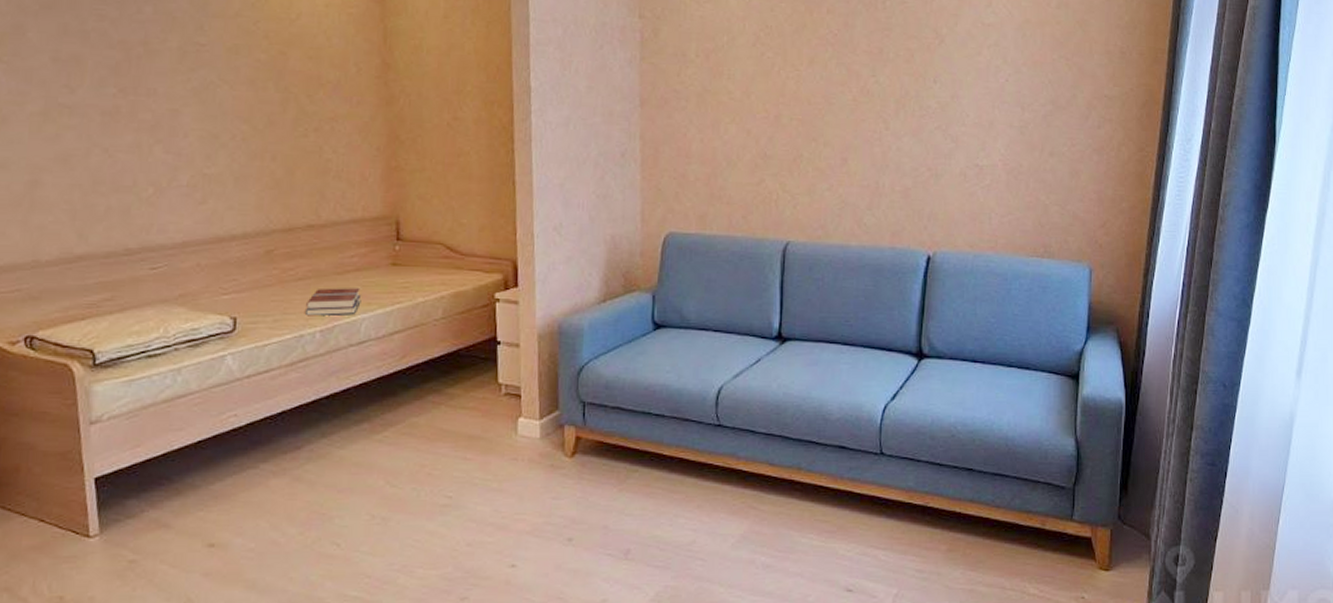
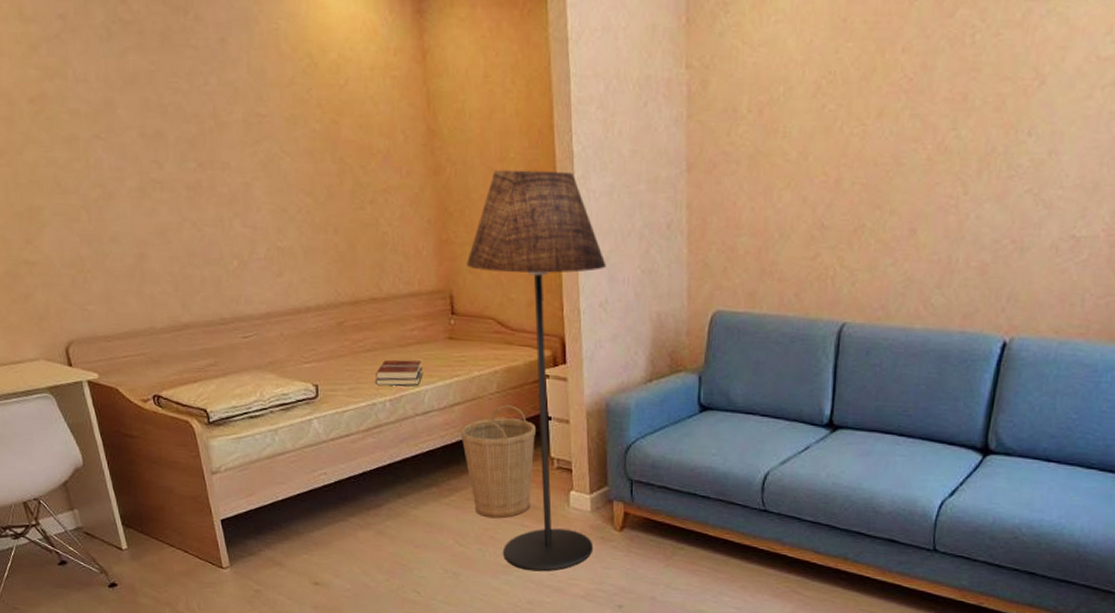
basket: none [399,331,483,453] -> present [460,405,536,519]
floor lamp: none [415,101,561,509] -> present [466,169,606,572]

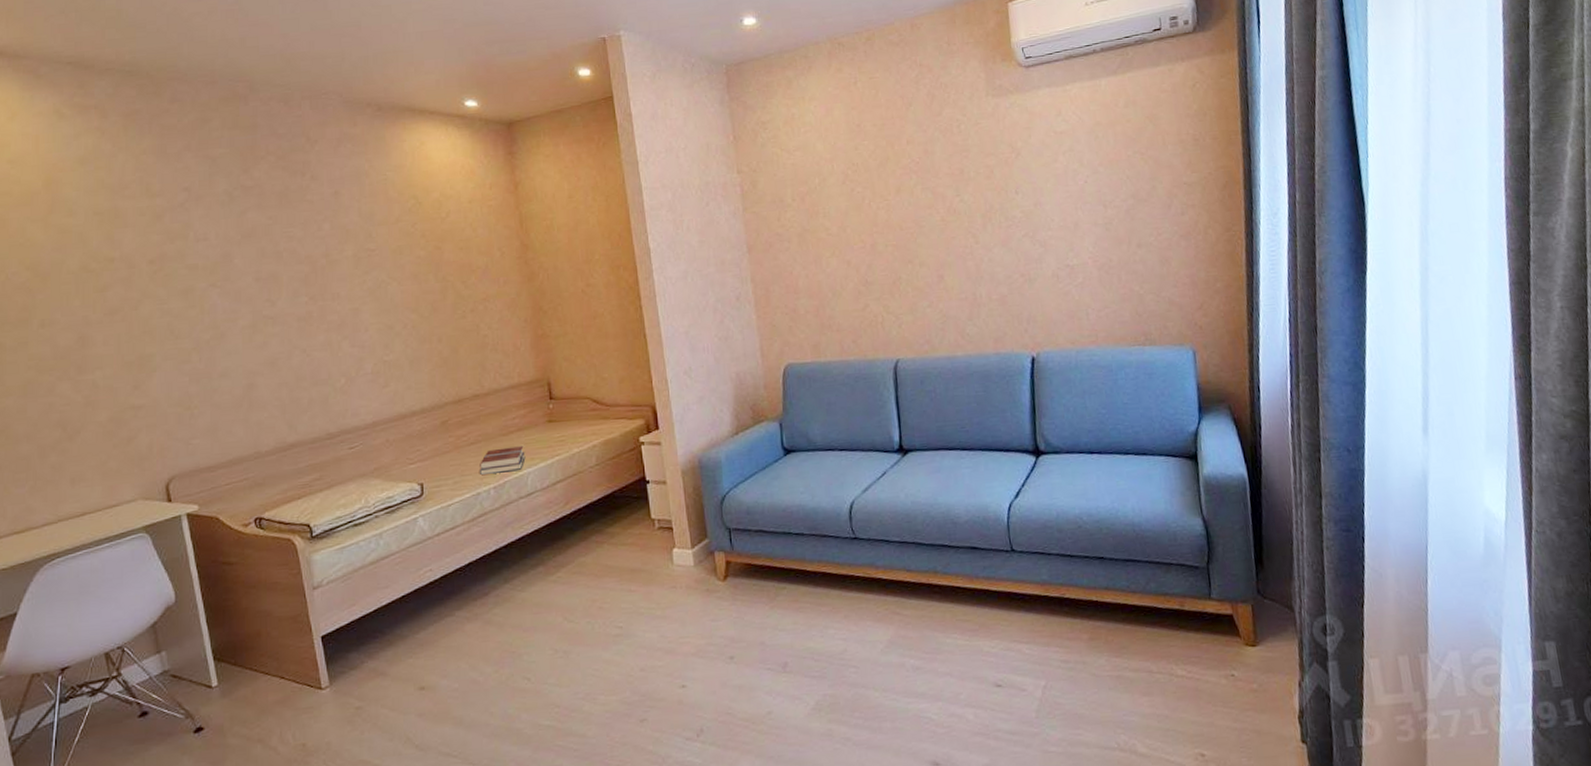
basket: present [460,405,536,519] -> none [563,475,636,589]
floor lamp: present [466,169,606,572] -> none [561,264,699,637]

